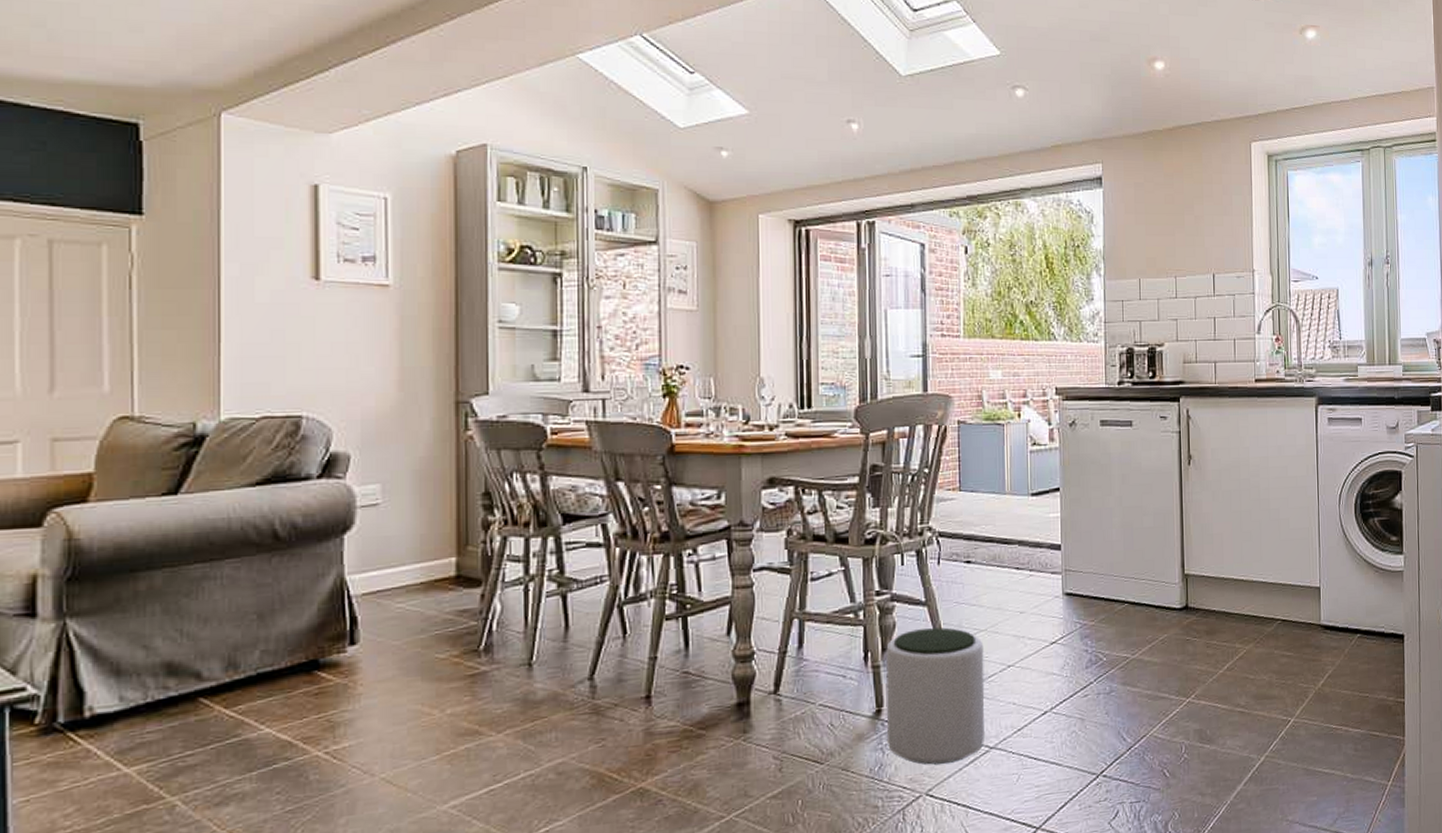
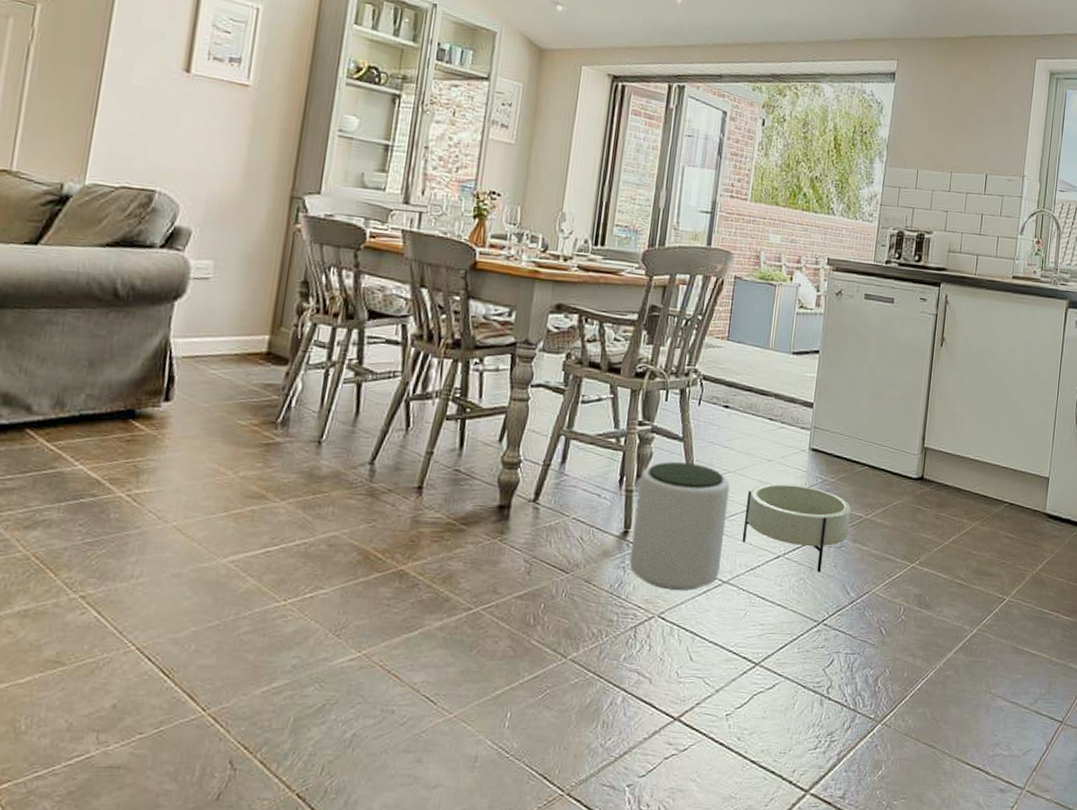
planter: none [1003,633,1117,722] -> present [742,483,851,572]

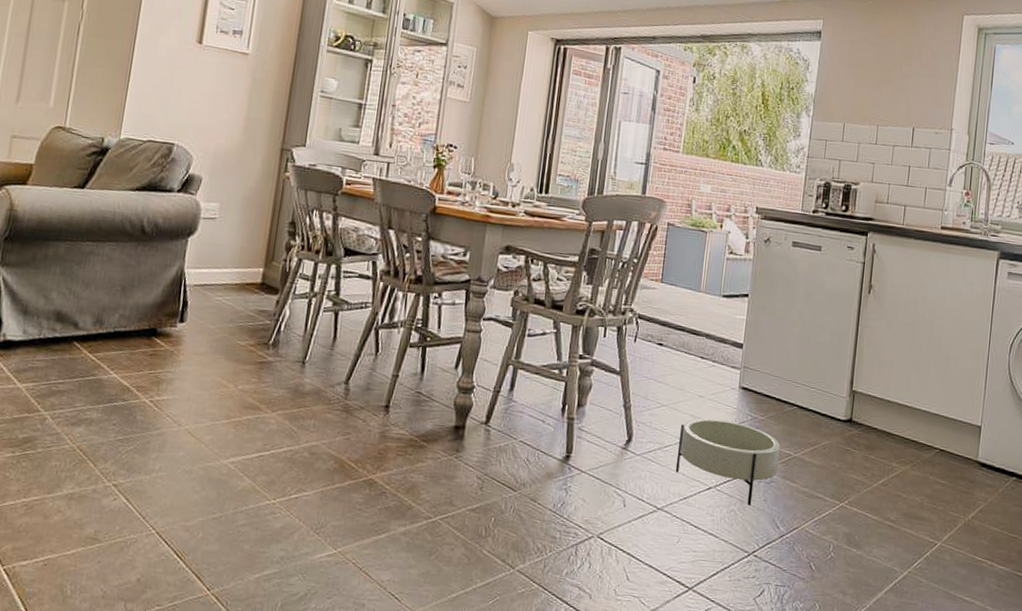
plant pot: present [629,462,730,590] -> none [571,393,664,514]

